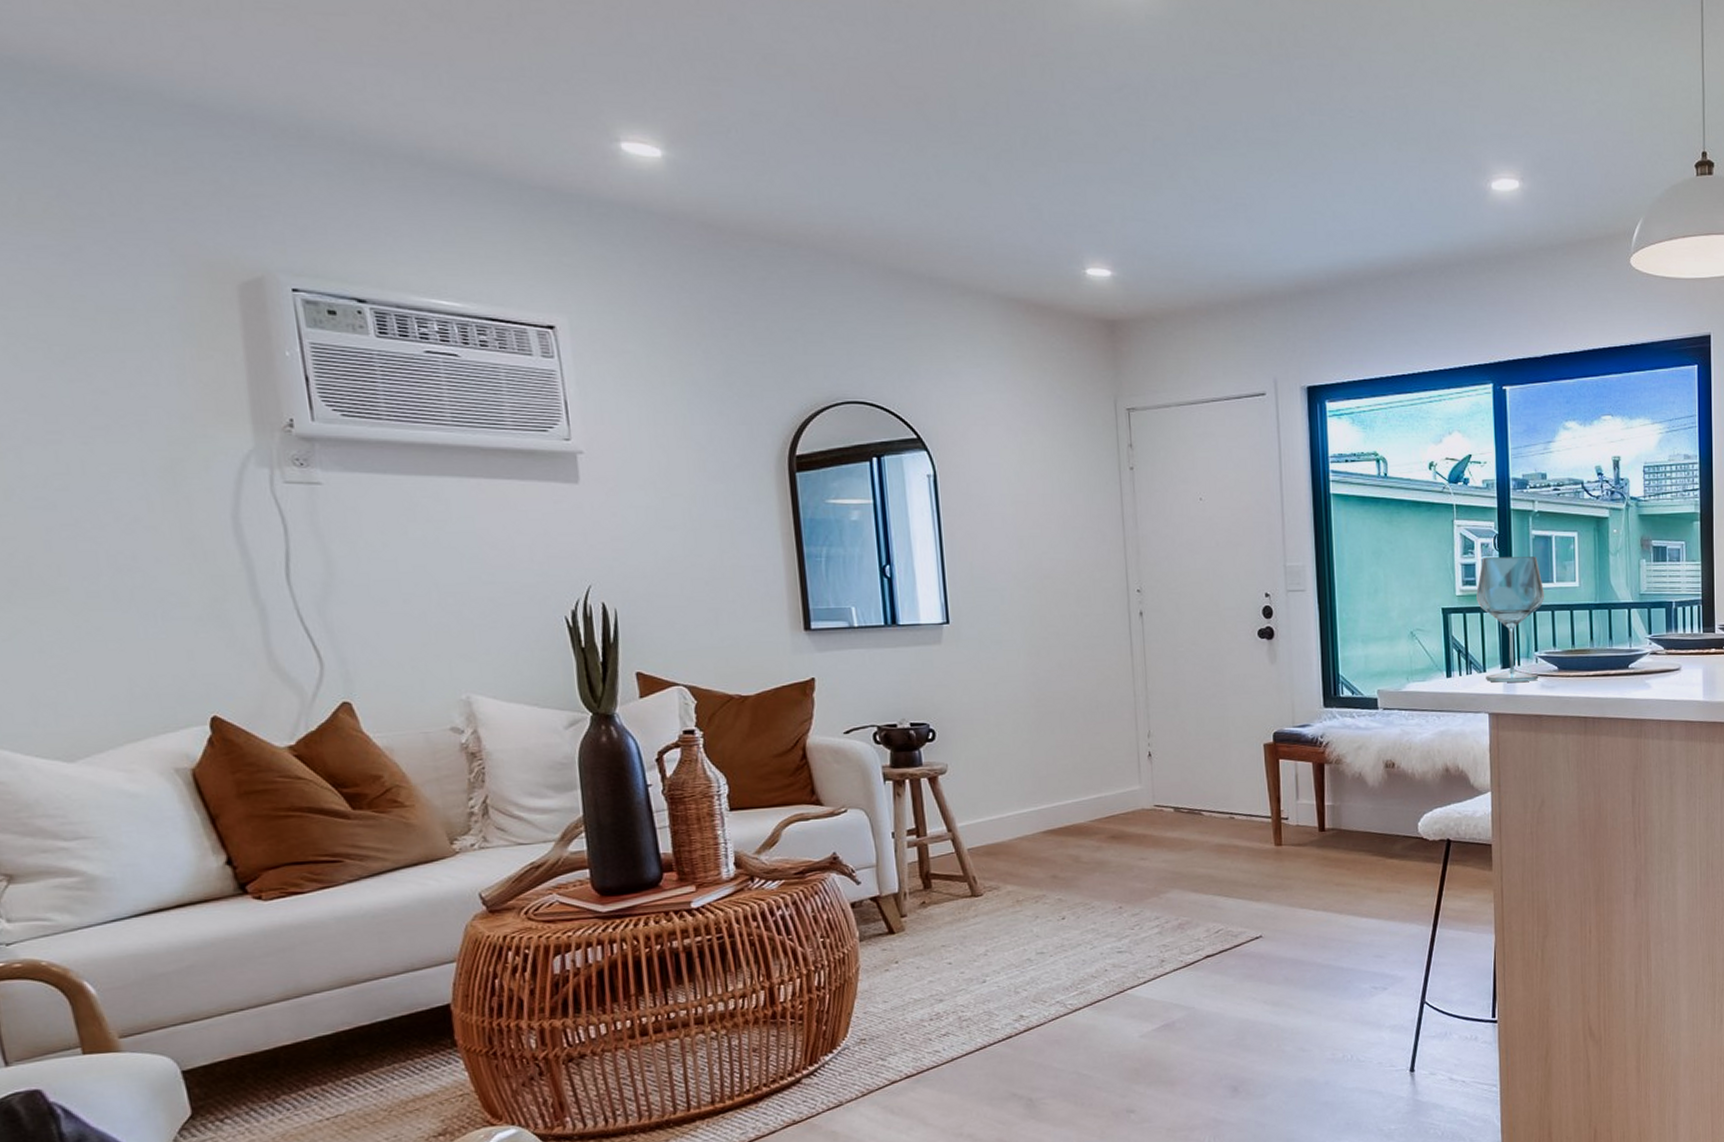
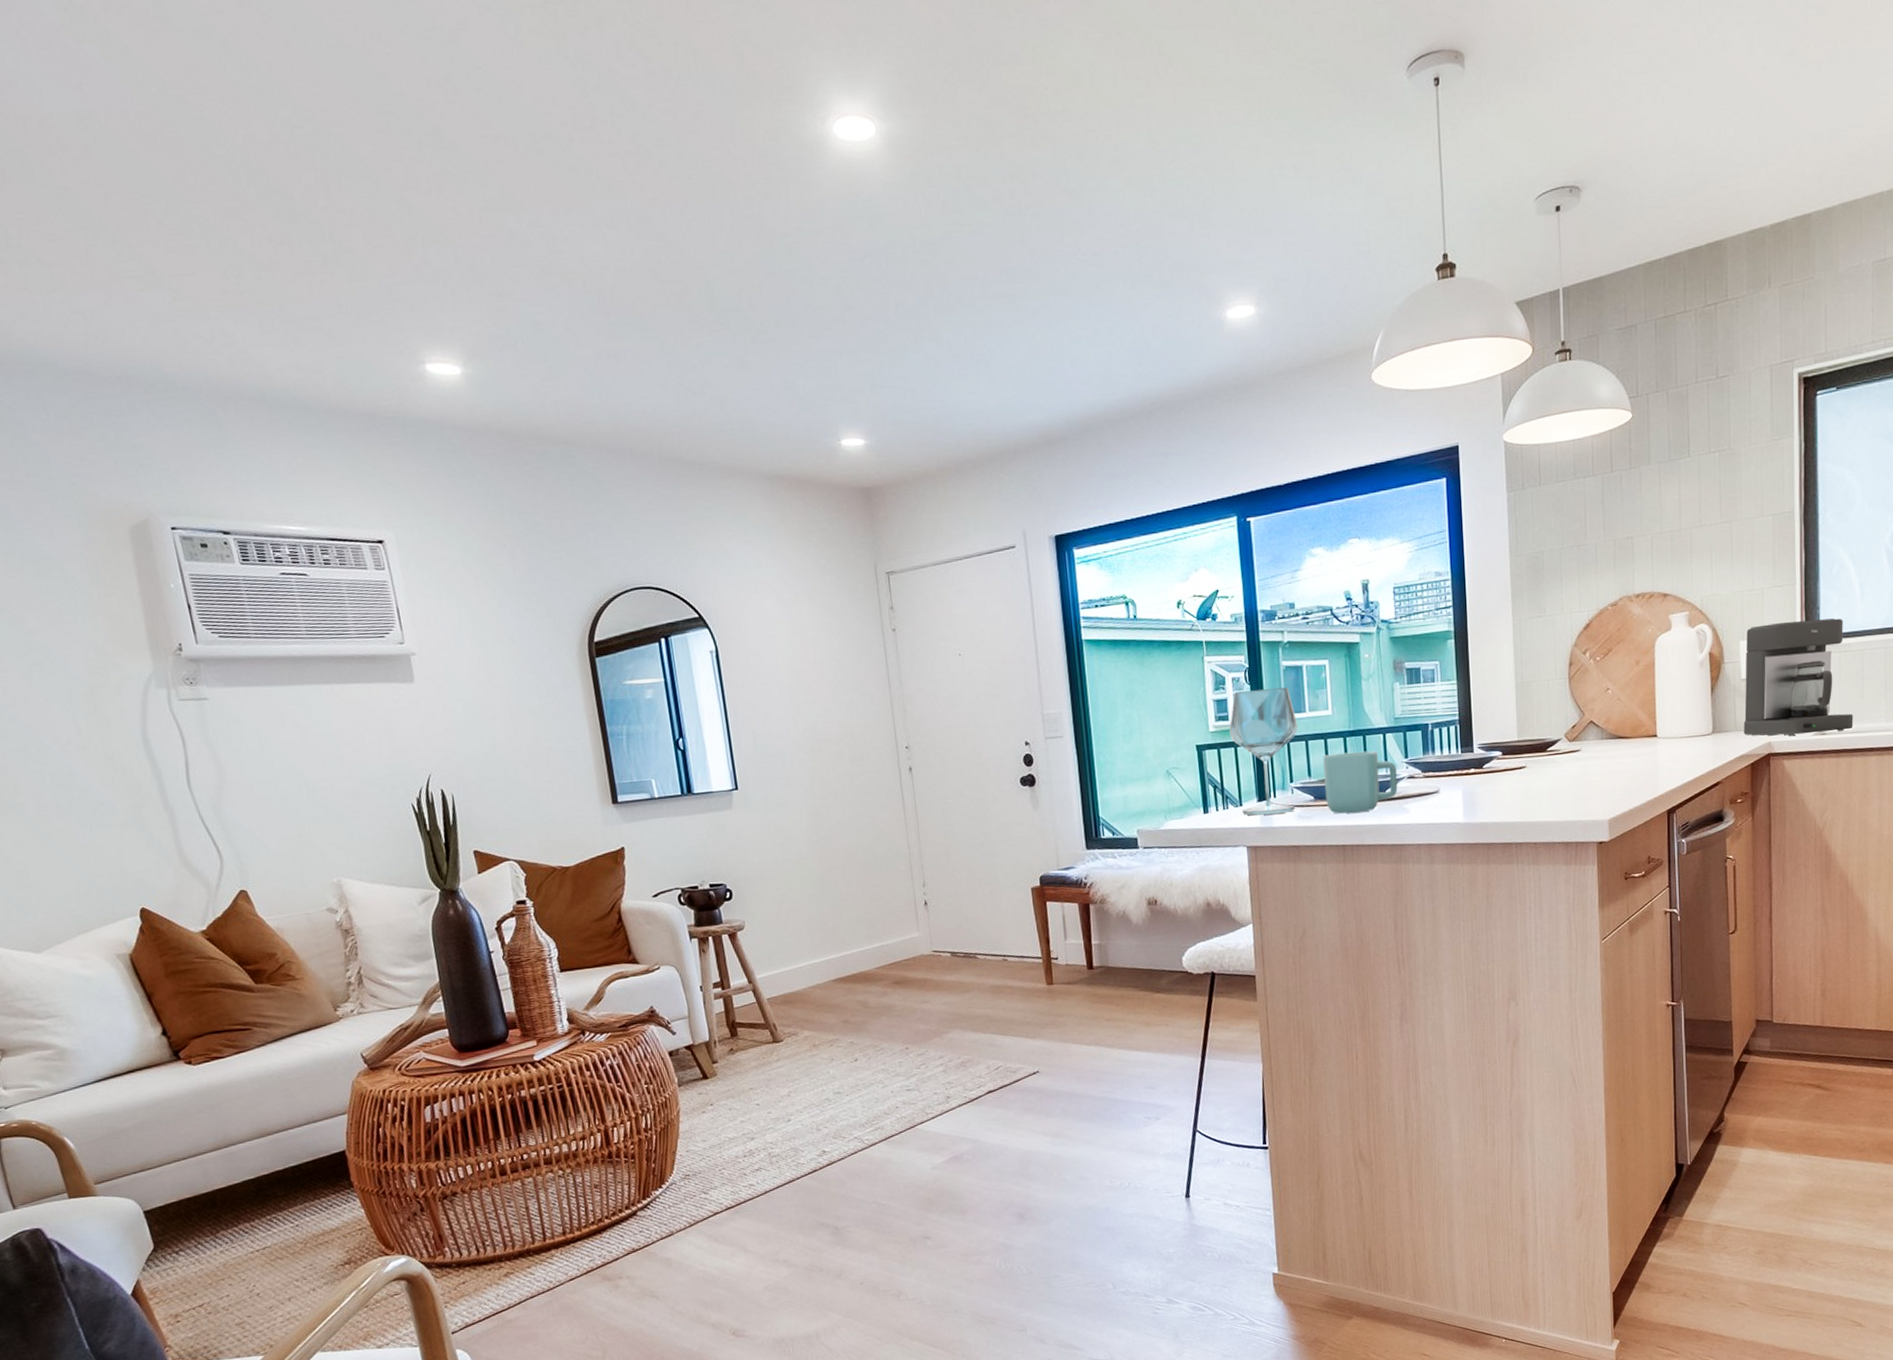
mug: none [1568,624,1640,686] -> present [1323,750,1398,814]

